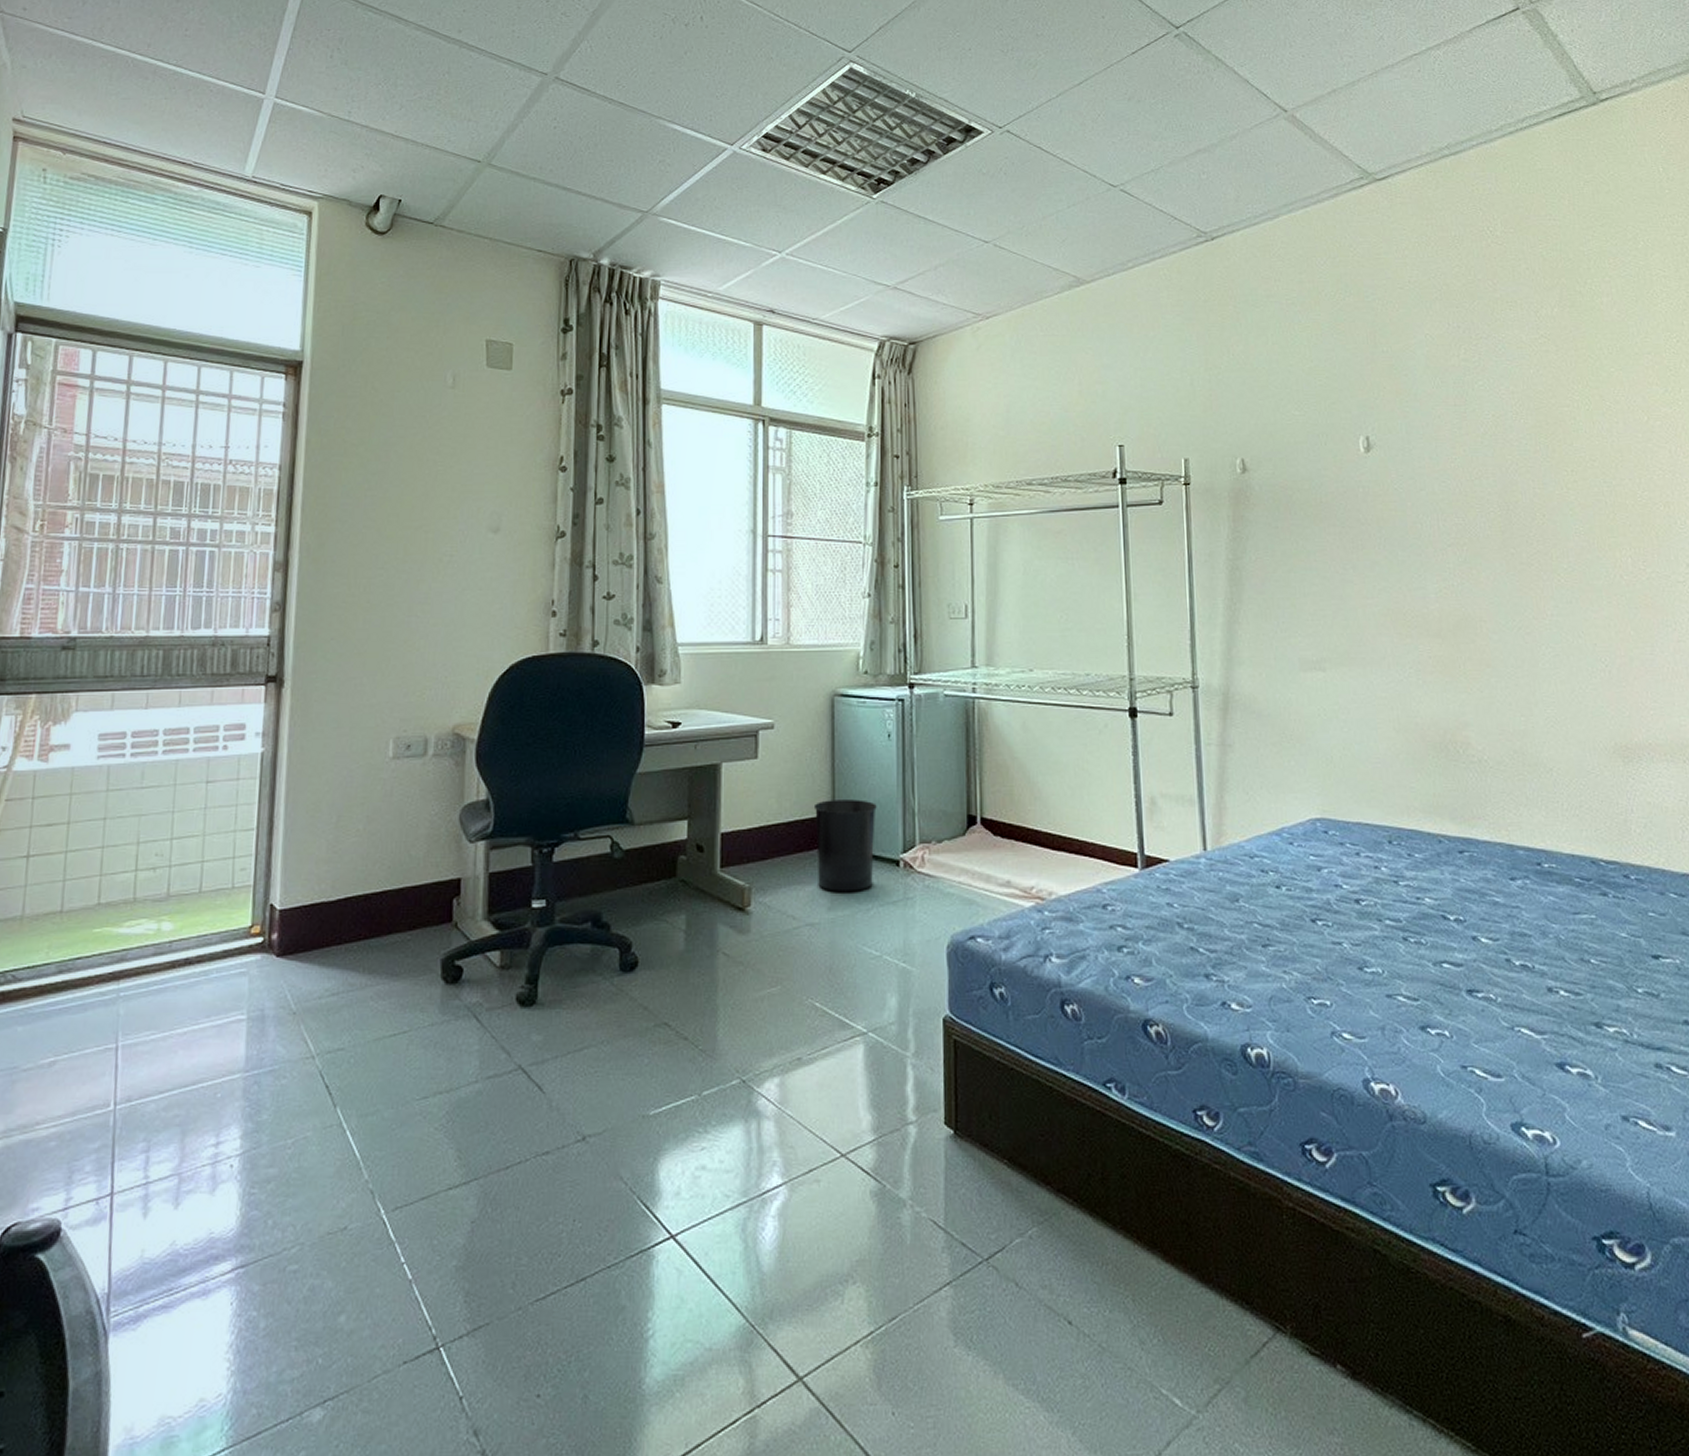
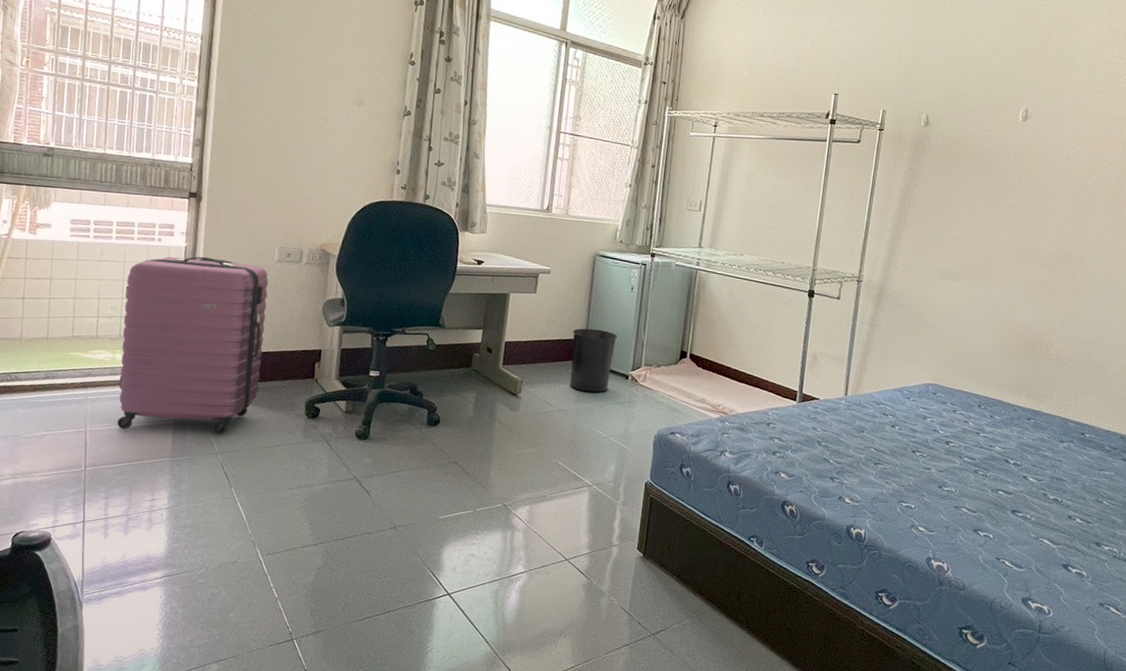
suitcase: none [164,763,381,1038] -> present [117,256,269,435]

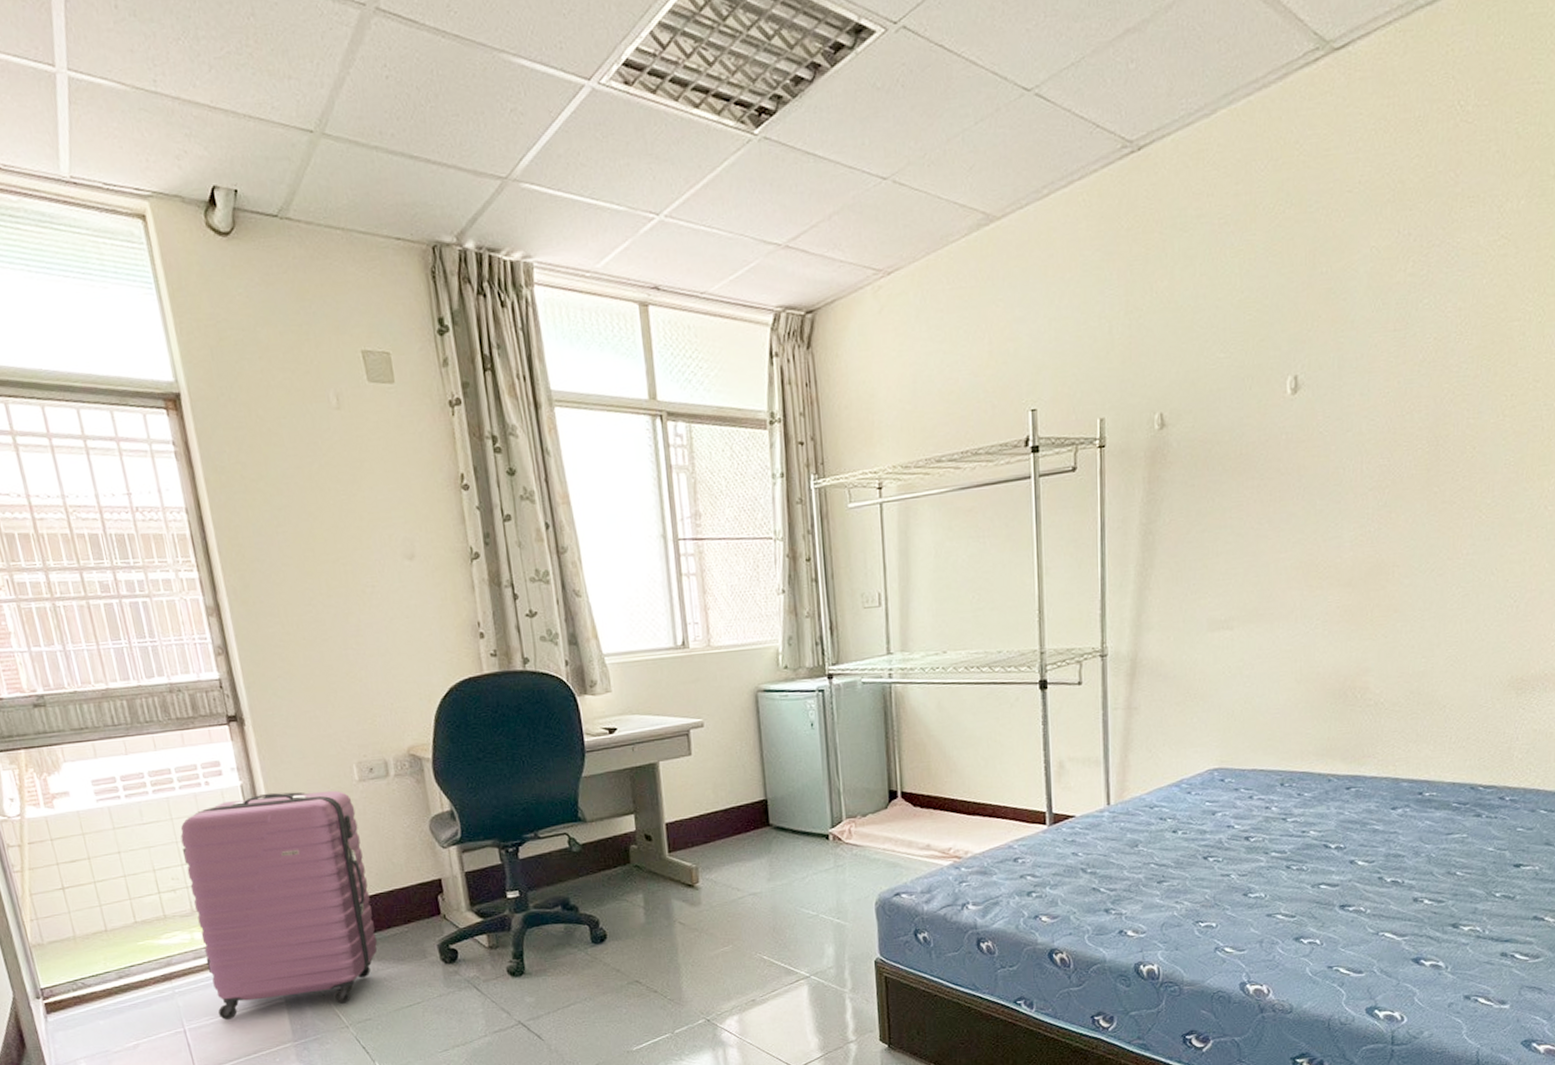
waste bin: present [570,328,617,394] -> none [747,784,806,867]

